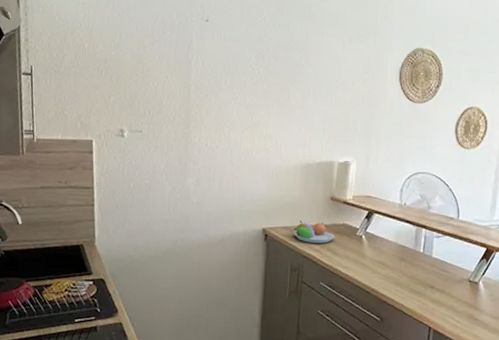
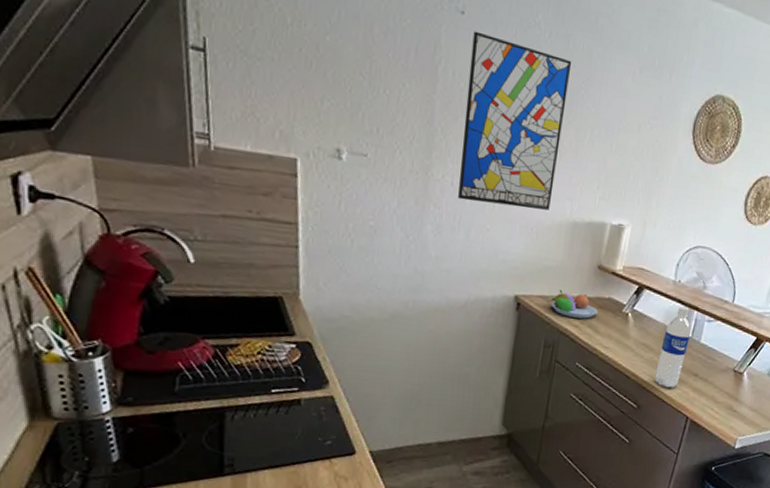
wall art: none [211,31,293,157] -> present [458,30,572,210]
water bottle: none [393,226,422,301] -> present [654,306,692,388]

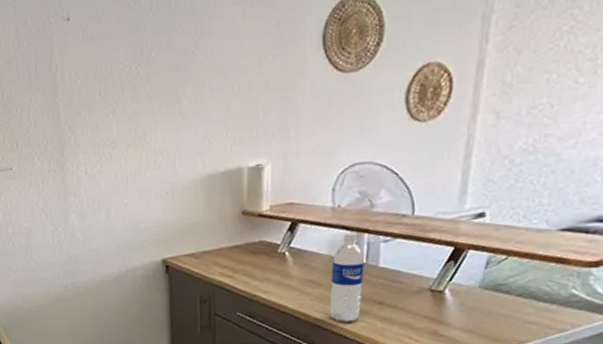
wall art: present [458,30,572,210] -> none [80,23,181,184]
fruit bowl: present [550,290,598,319] -> none [199,243,250,269]

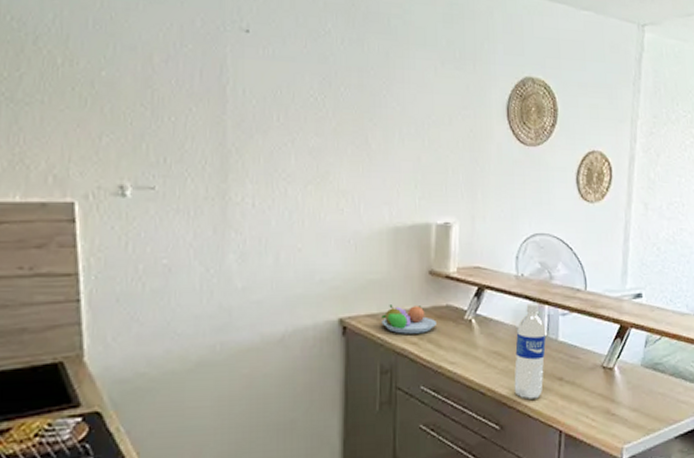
fruit bowl: none [199,243,250,269] -> present [381,305,436,334]

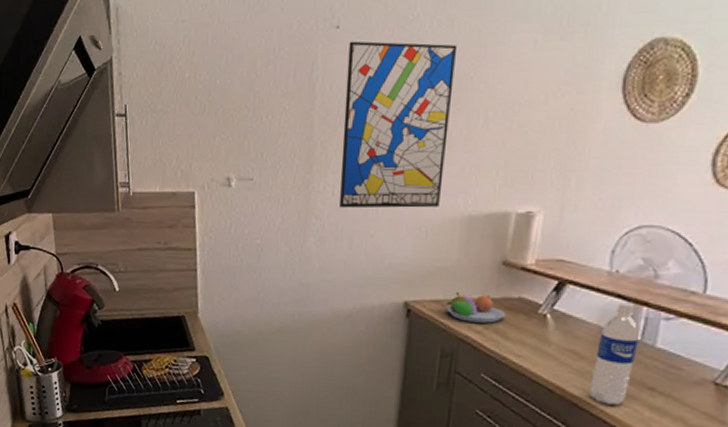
wall art: none [260,47,369,221] -> present [339,41,458,209]

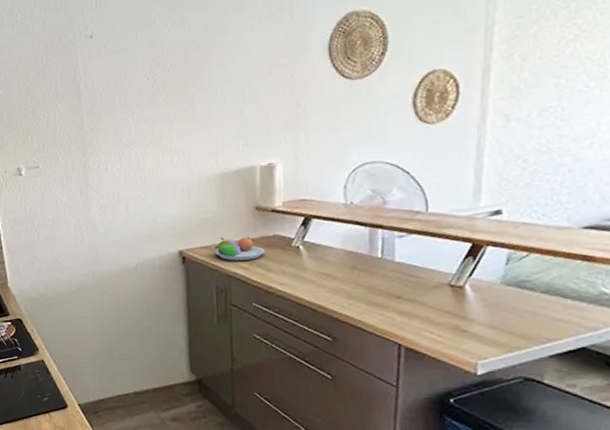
wall art: present [339,41,458,209] -> none [102,38,196,181]
water bottle: present [589,303,641,406] -> none [346,227,381,315]

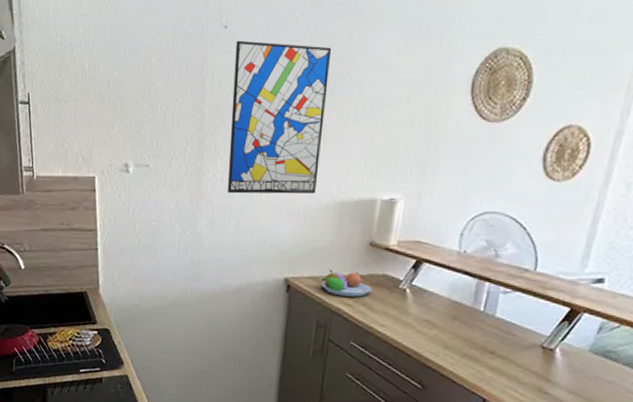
wall art: none [102,38,196,181] -> present [228,40,332,194]

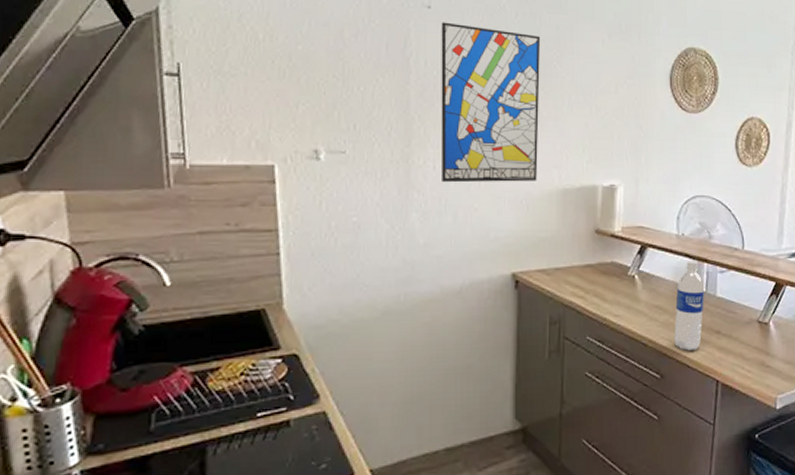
fruit bowl: present [321,270,371,297] -> none [551,261,602,288]
water bottle: none [441,279,484,367] -> present [674,261,705,351]

